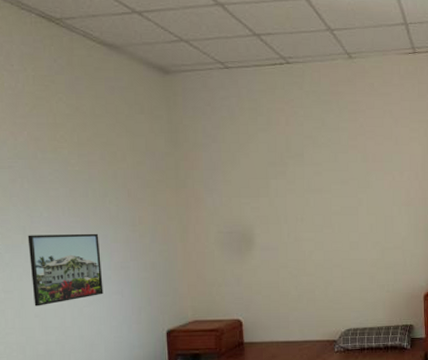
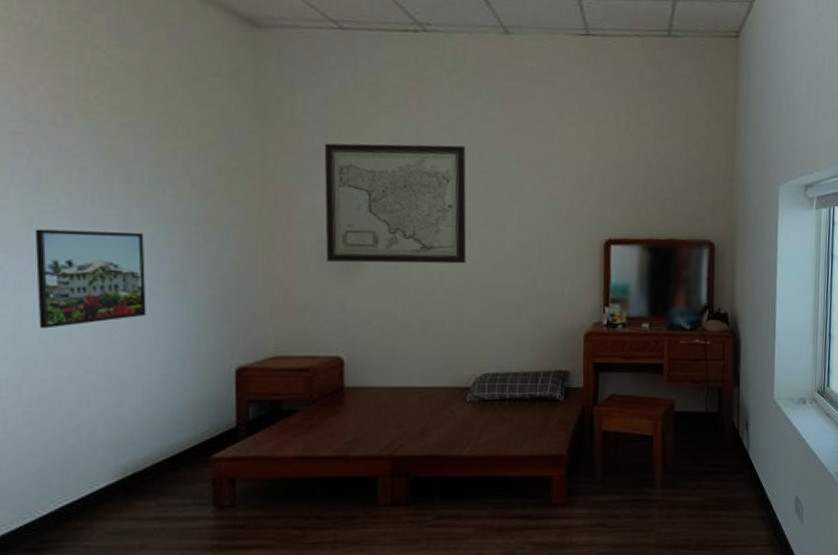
wall art: none [219,151,329,248] -> present [324,143,467,264]

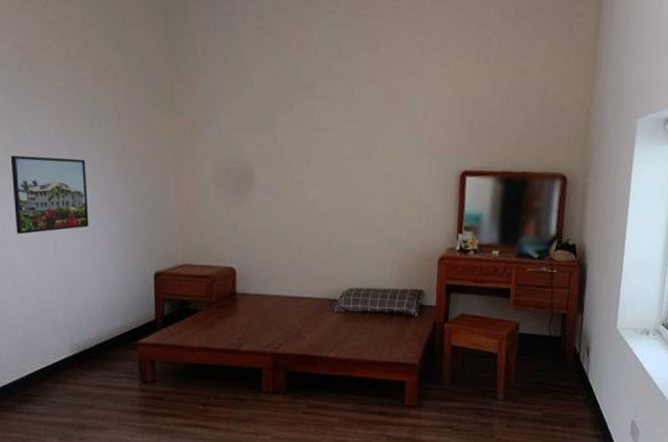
wall art: present [324,143,467,264] -> none [220,82,339,191]

